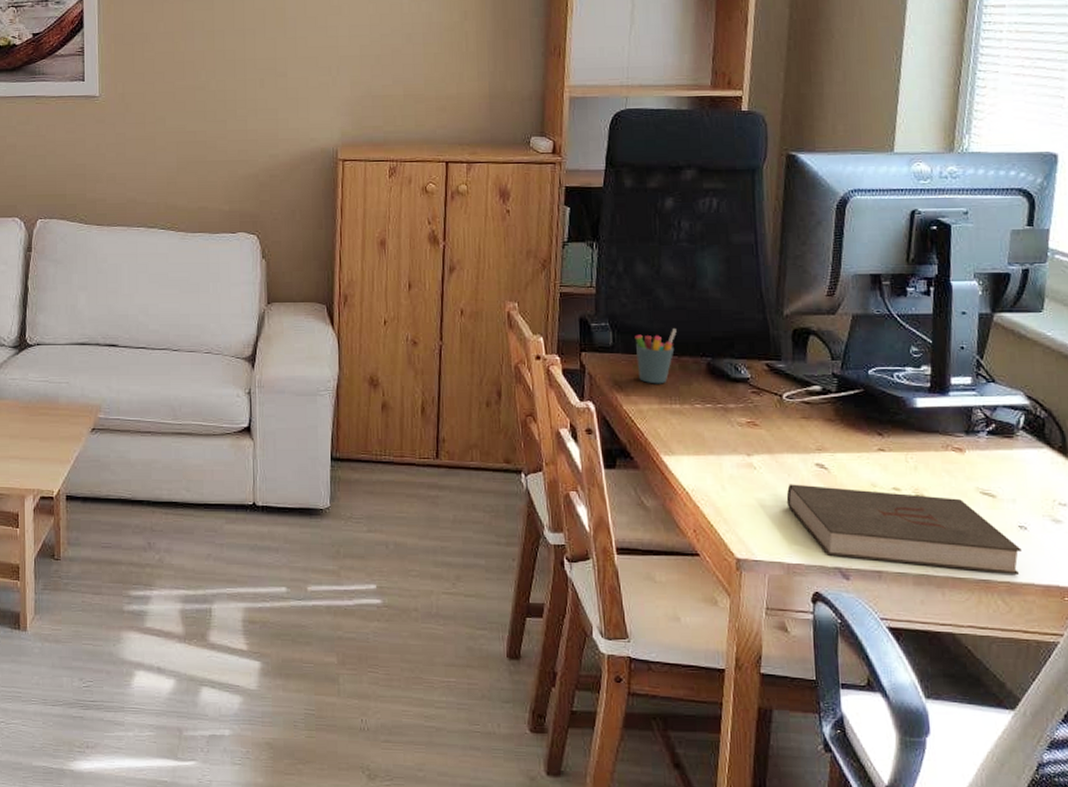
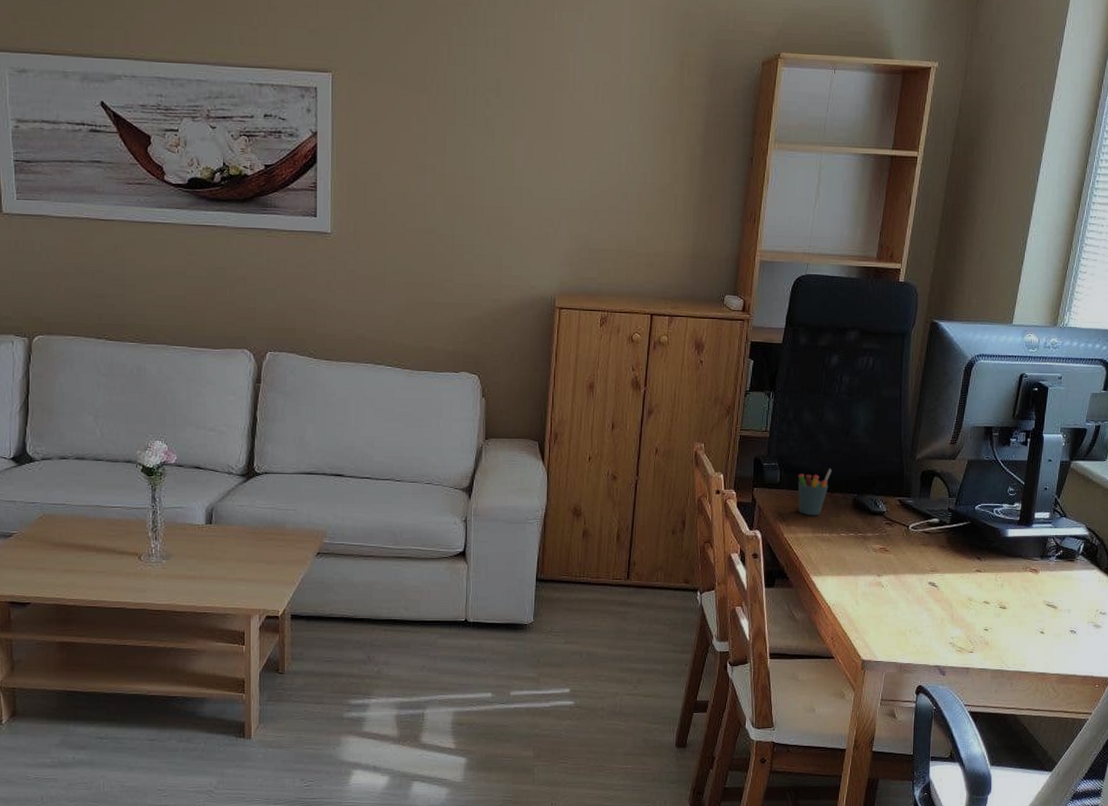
book: present [786,484,1022,576] -> none [904,599,1070,669]

